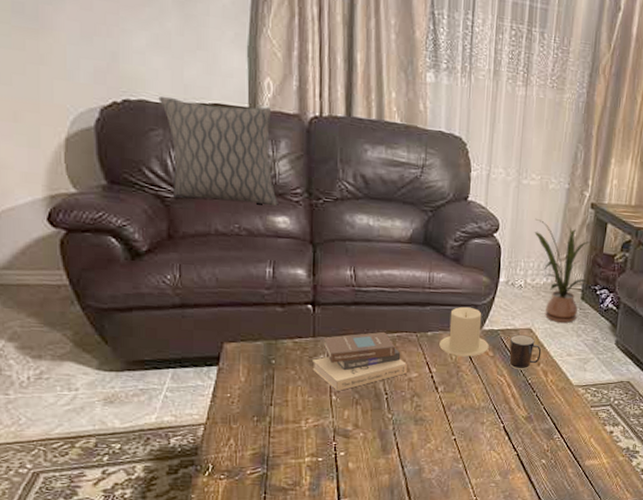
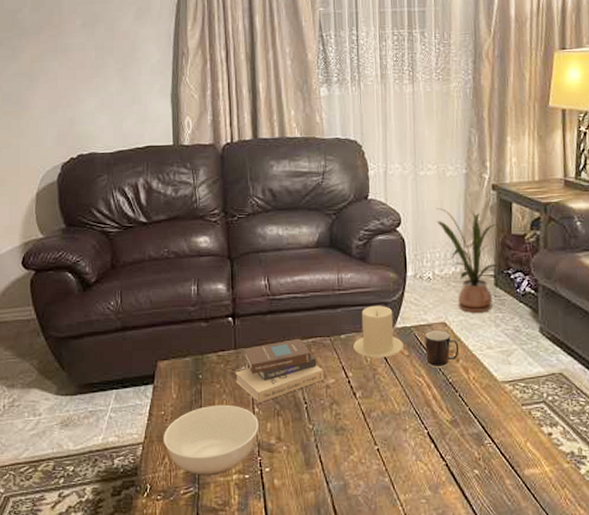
pillow: present [158,97,277,207] -> none [104,142,199,232]
bowl: none [229,390,336,458] -> present [164,404,259,476]

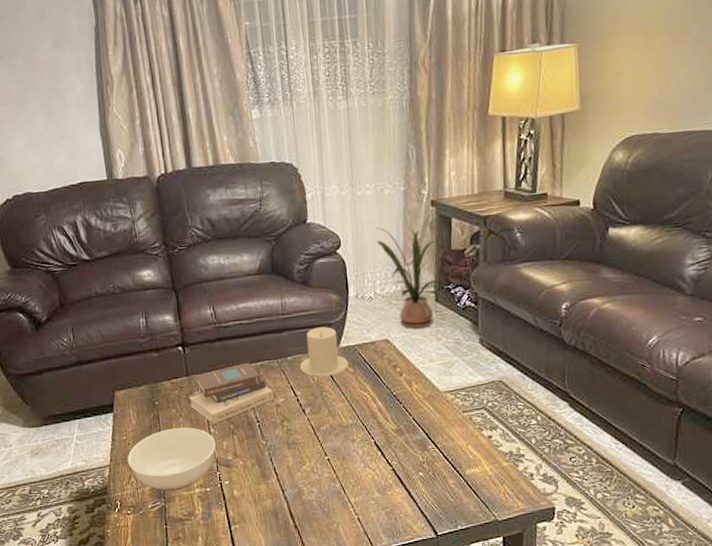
mug: present [424,329,459,369] -> none [367,346,402,383]

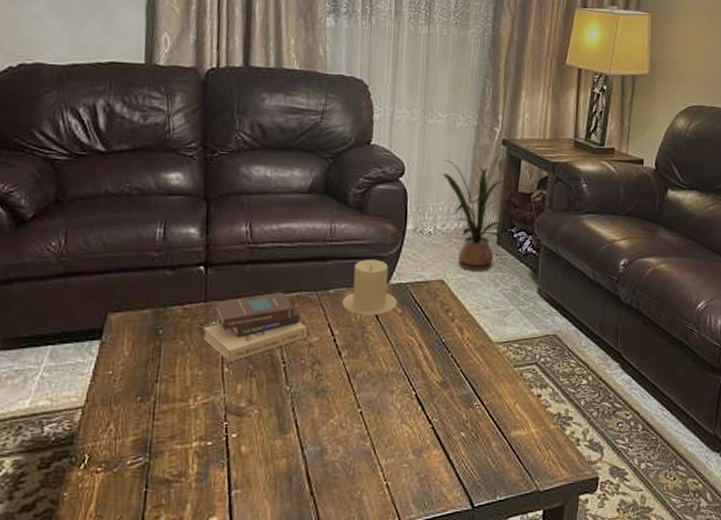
bowl: present [127,427,216,491] -> none [109,363,228,444]

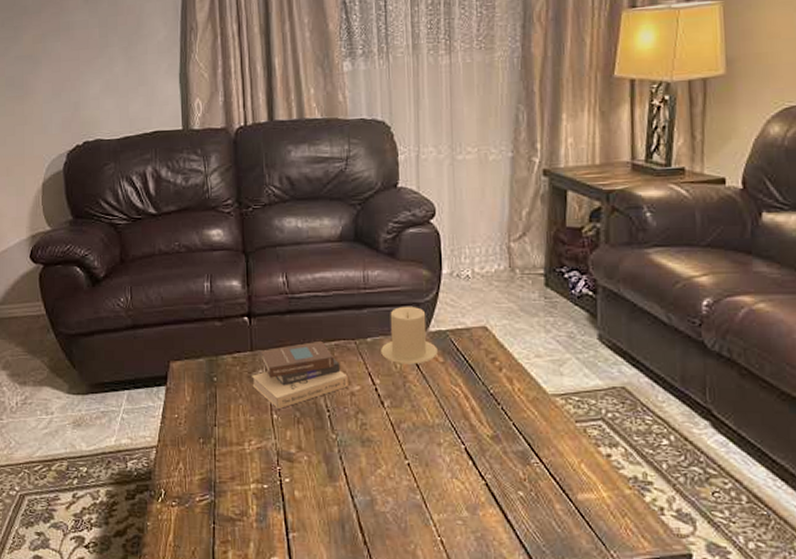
house plant: present [442,159,507,271] -> none [476,196,556,316]

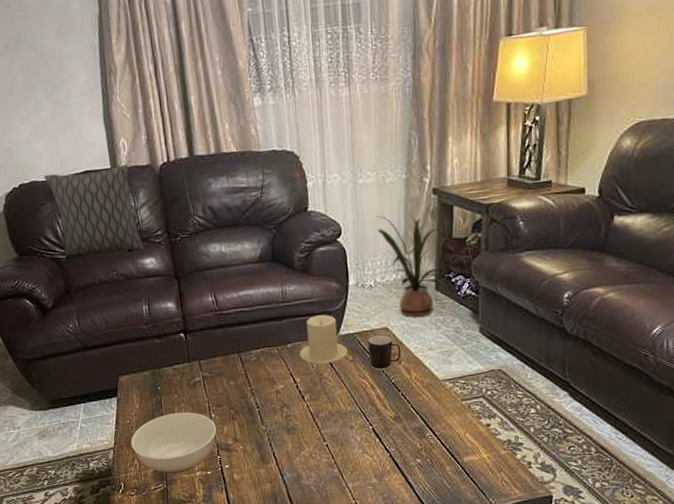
pillow: none [110,126,211,225] -> present [44,164,144,259]
bowl: none [177,409,278,484] -> present [131,412,217,474]
books: present [252,340,350,409] -> none [191,349,275,409]
mug: none [461,334,502,378] -> present [367,334,402,371]
house plant: none [476,196,556,316] -> present [376,215,444,317]

